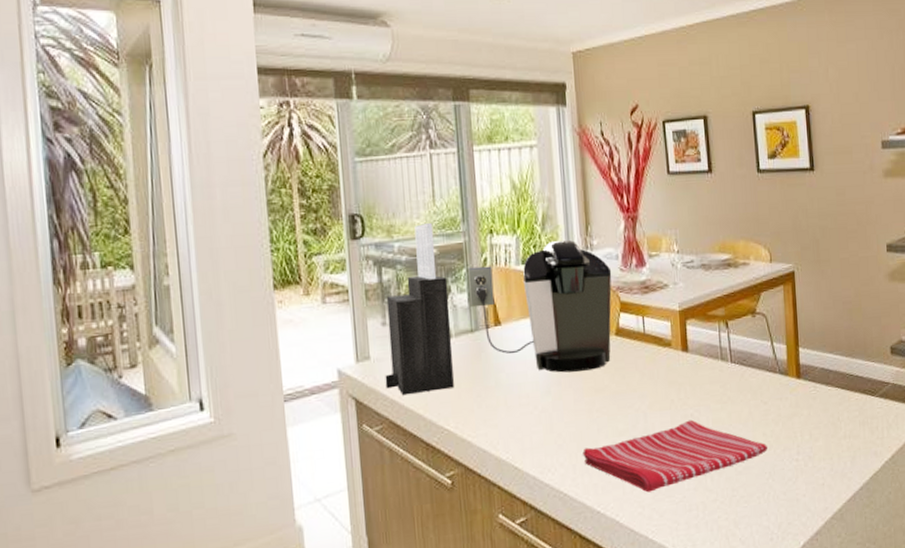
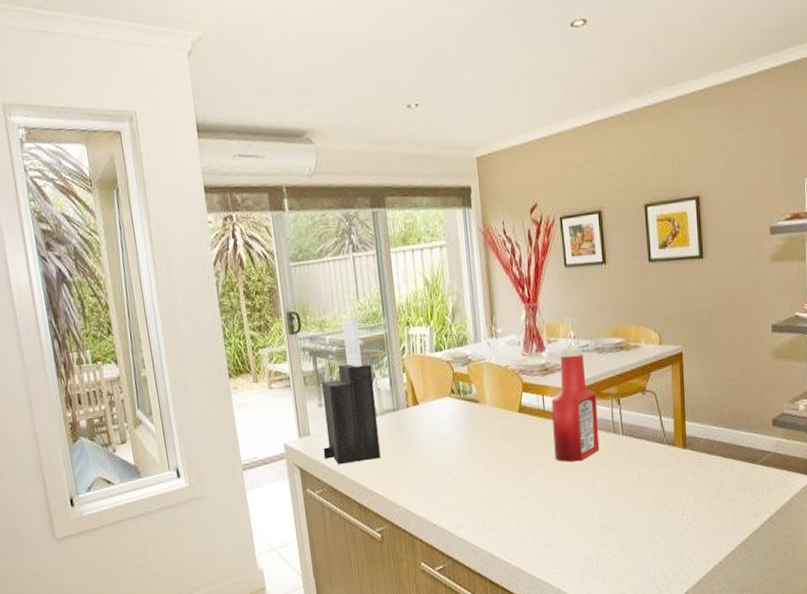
coffee maker: present [468,239,612,373] -> none [389,329,515,445]
dish towel: present [583,419,767,493] -> none [491,485,655,546]
ketchup bottle: none [652,262,706,394] -> present [551,347,600,462]

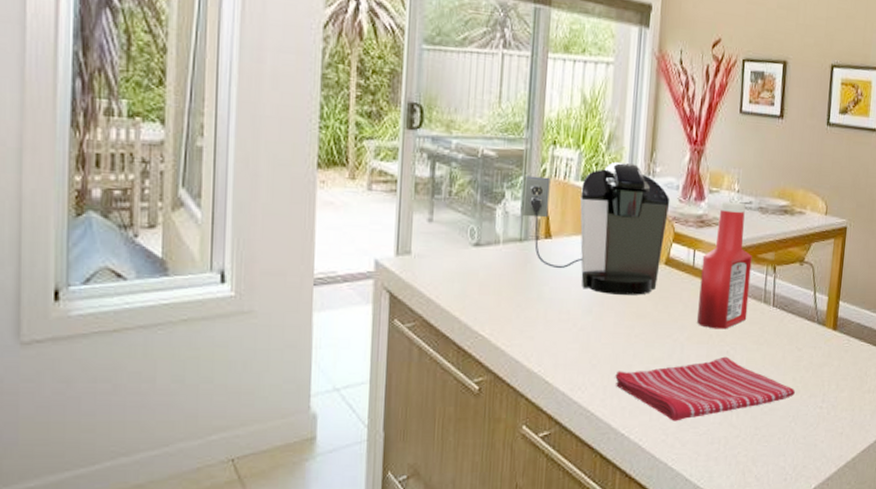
knife block: present [321,318,381,465] -> none [423,124,503,296]
coffee maker: none [389,329,515,445] -> present [522,161,670,295]
dish towel: none [491,485,655,546] -> present [615,356,795,421]

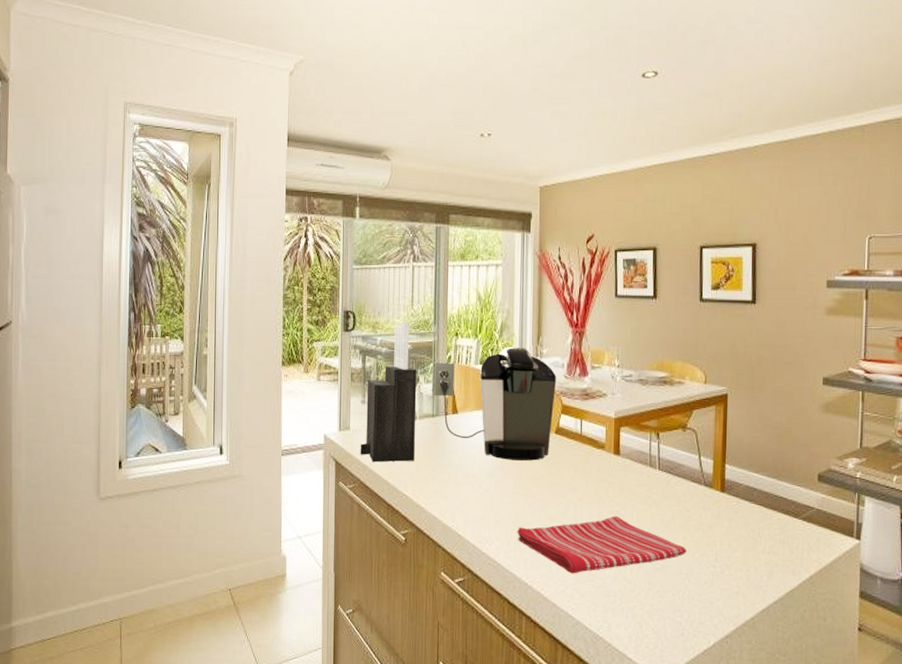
knife block: none [423,124,503,296] -> present [360,323,417,463]
ketchup bottle: present [697,201,752,329] -> none [588,375,636,491]

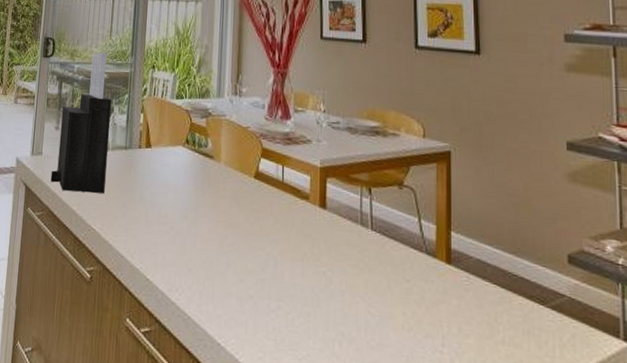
coffee maker: present [433,346,557,461] -> none [127,82,257,206]
dish towel: present [517,516,686,574] -> none [210,277,406,340]

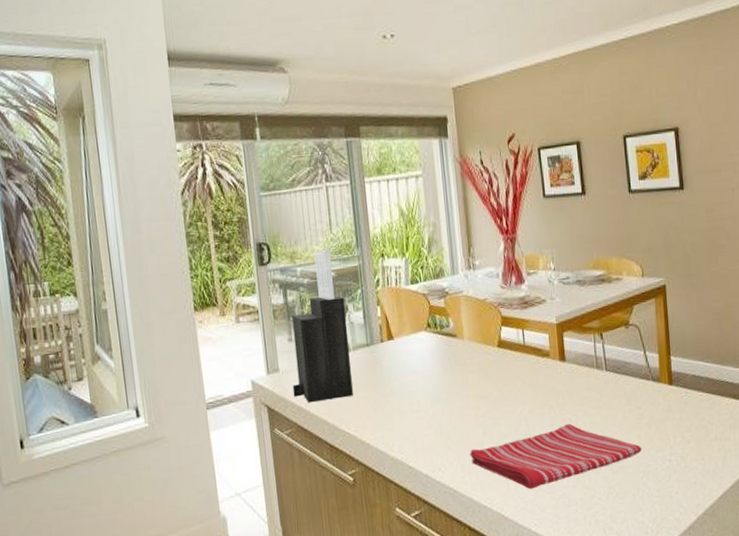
dish towel: none [210,277,406,340] -> present [470,423,641,490]

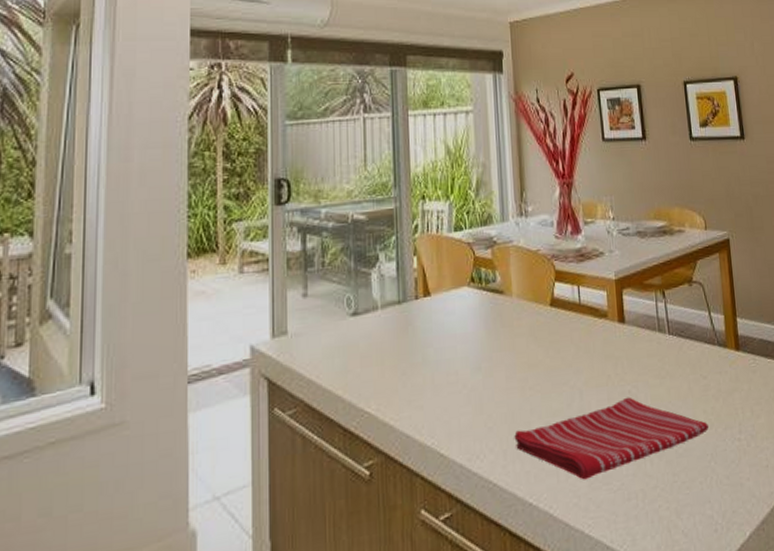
knife block: present [291,249,353,403] -> none [302,188,378,375]

